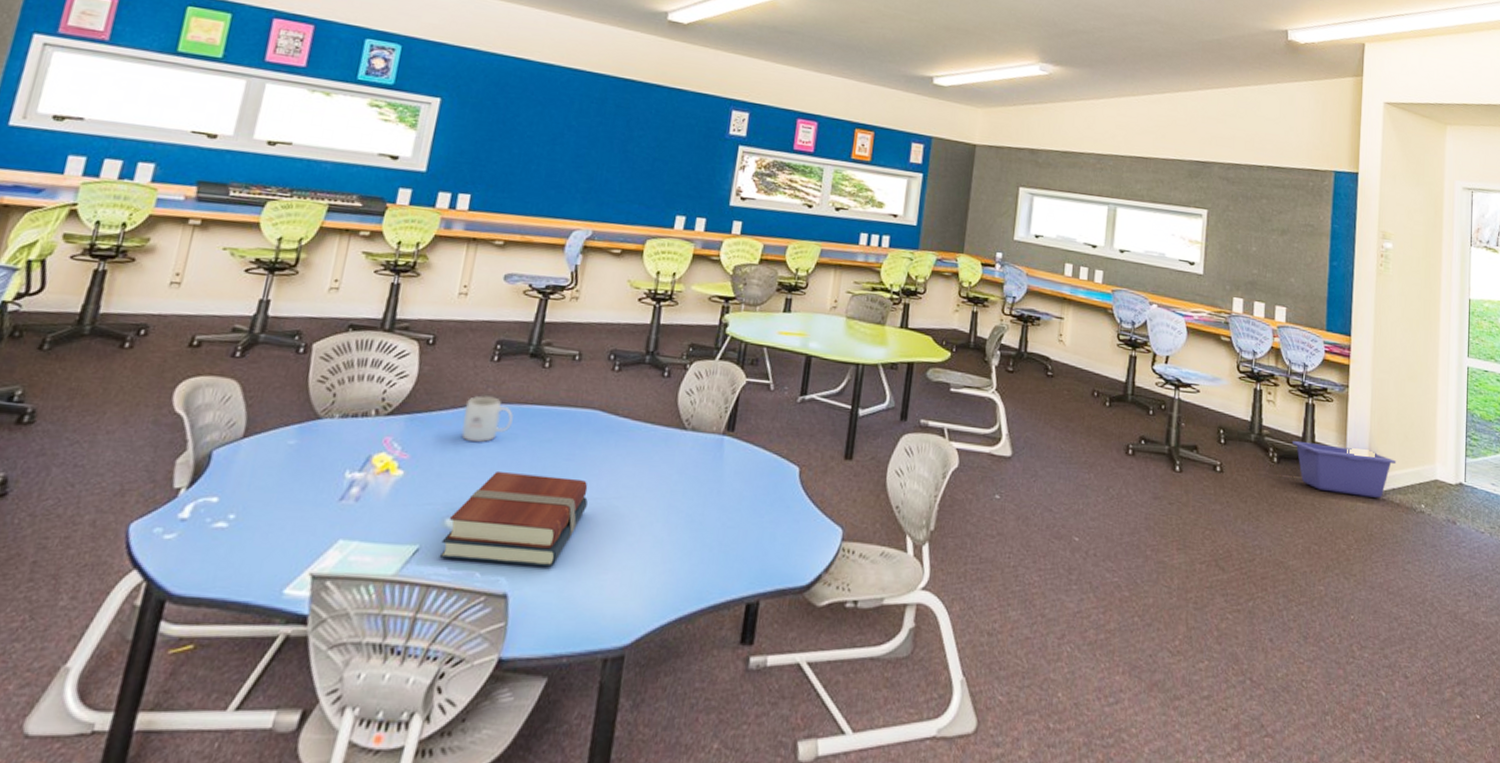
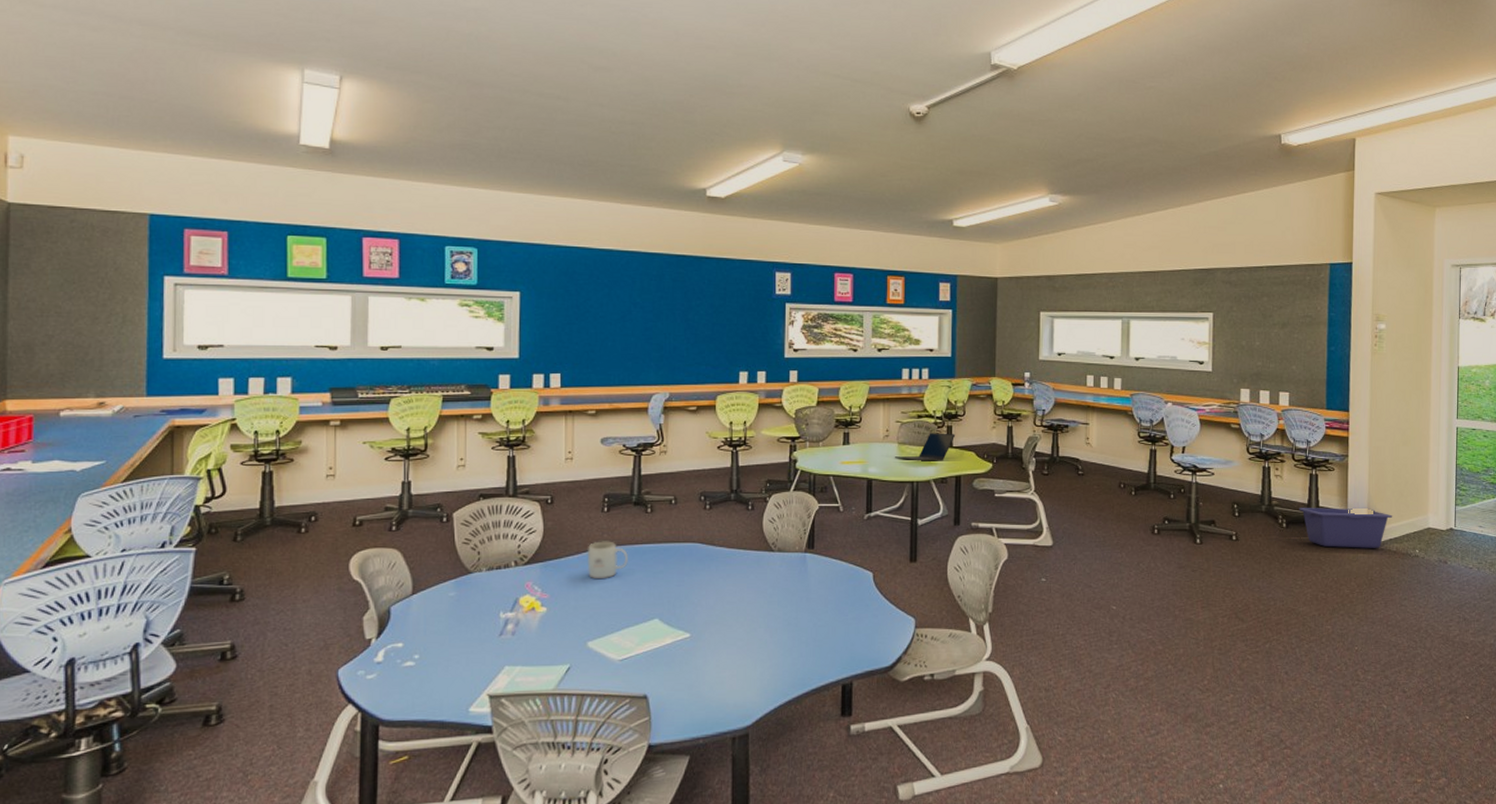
books: present [439,472,588,567] -> none [587,600,700,673]
laptop: none [840,309,913,344] -> present [894,433,956,461]

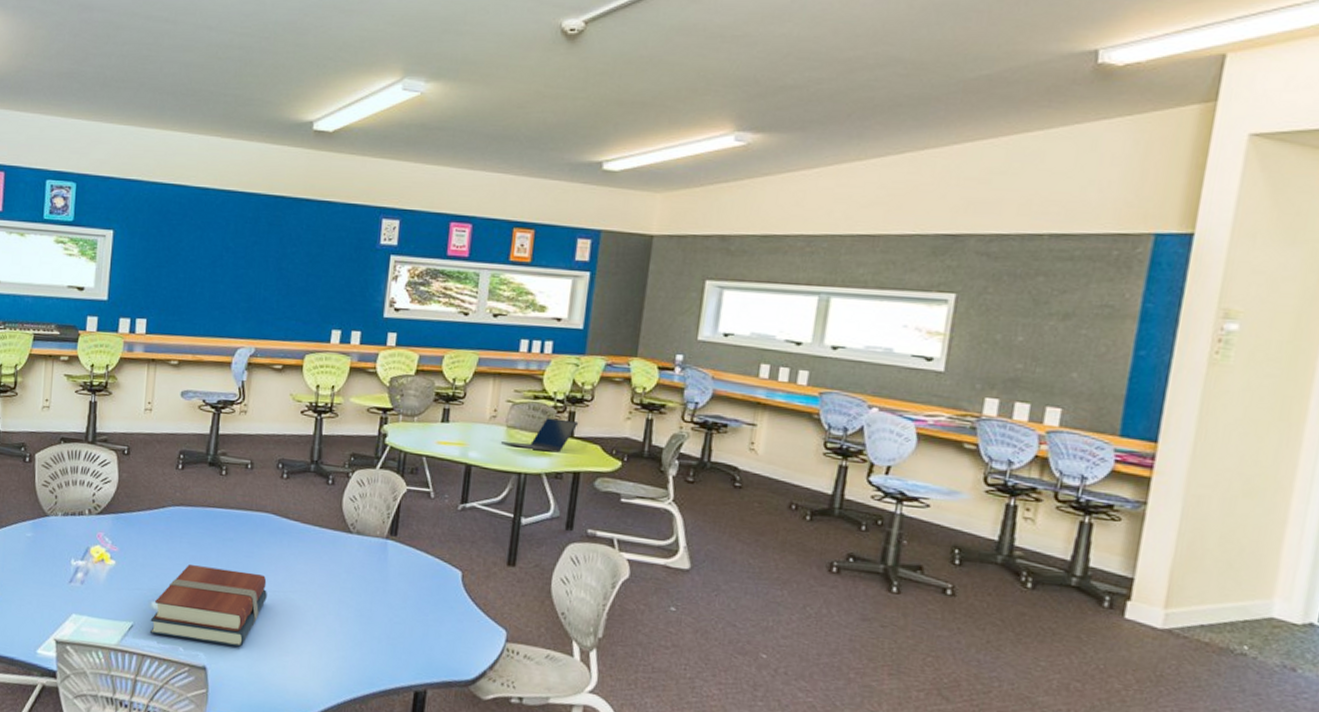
mug: present [587,541,628,580] -> none [157,499,199,539]
books: none [587,600,700,673] -> present [149,565,267,647]
storage bin: present [1299,508,1393,549] -> none [1055,565,1211,636]

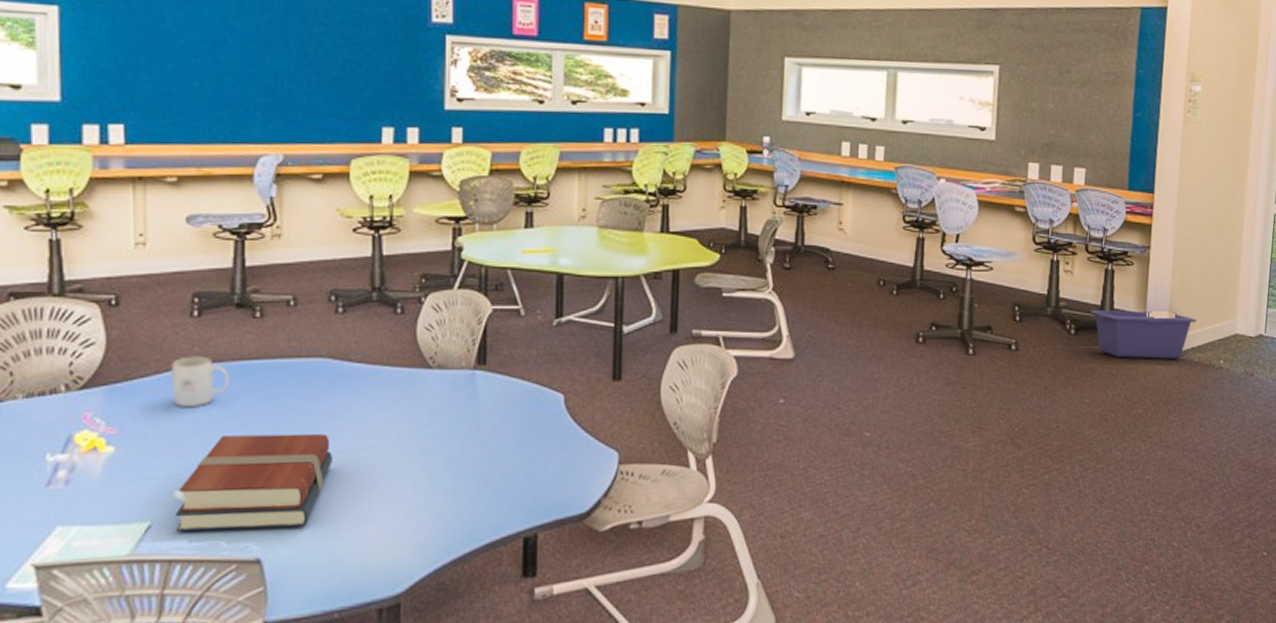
mug: none [157,499,199,539] -> present [170,356,230,408]
laptop: present [500,418,579,453] -> none [592,213,674,251]
storage bin: none [1055,565,1211,636] -> present [1091,310,1197,360]

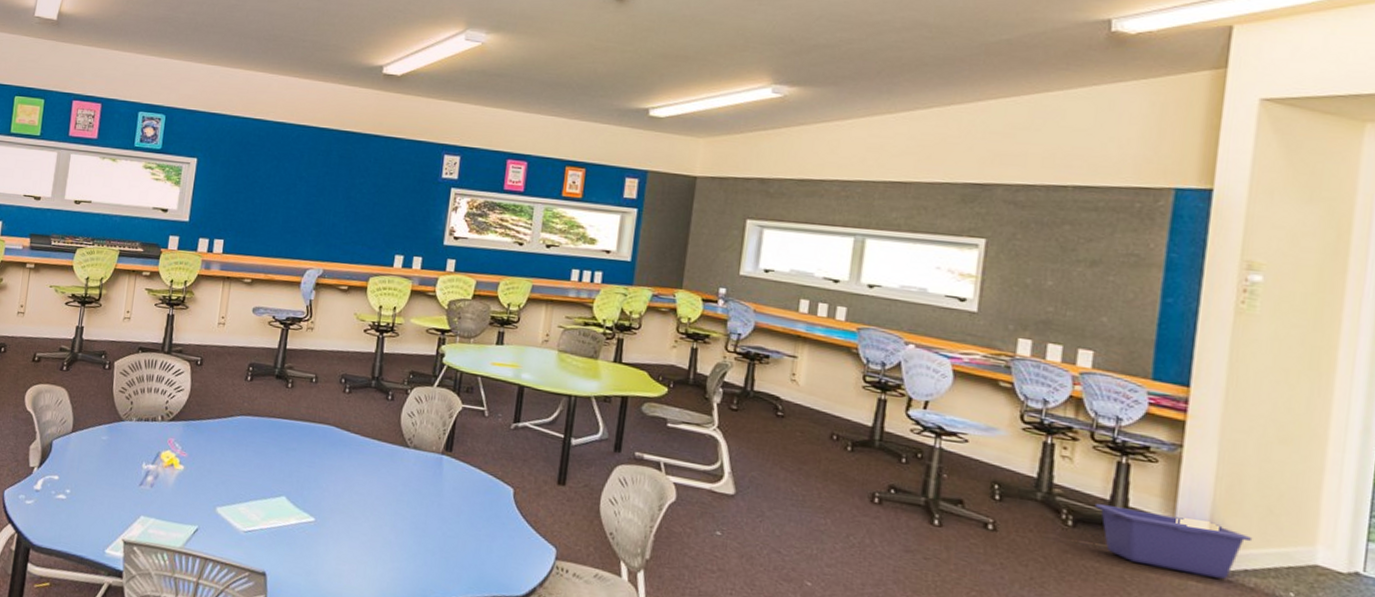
mug: present [170,356,230,408] -> none [224,409,265,447]
books: present [175,433,332,532] -> none [213,472,327,554]

